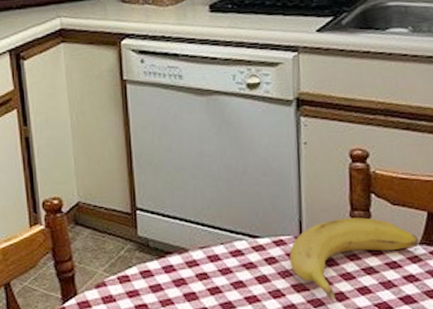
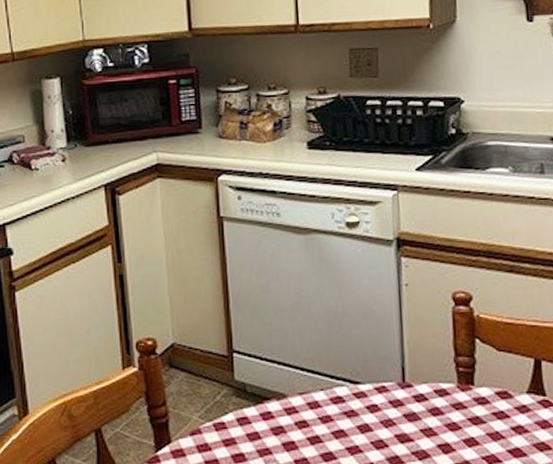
fruit: present [289,217,419,302] -> none [392,364,527,453]

